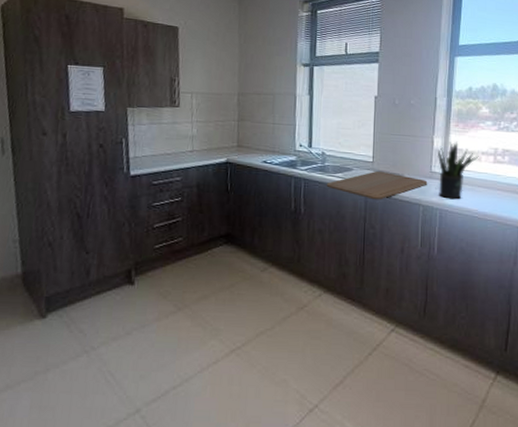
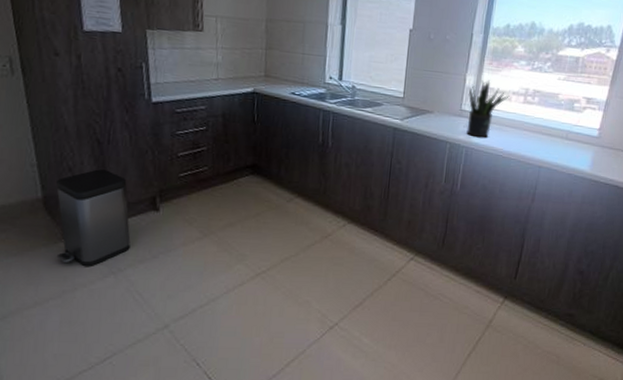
pedal bin: none [31,243,105,346] -> present [56,169,131,267]
chopping board: present [326,171,428,200] -> none [355,107,457,136]

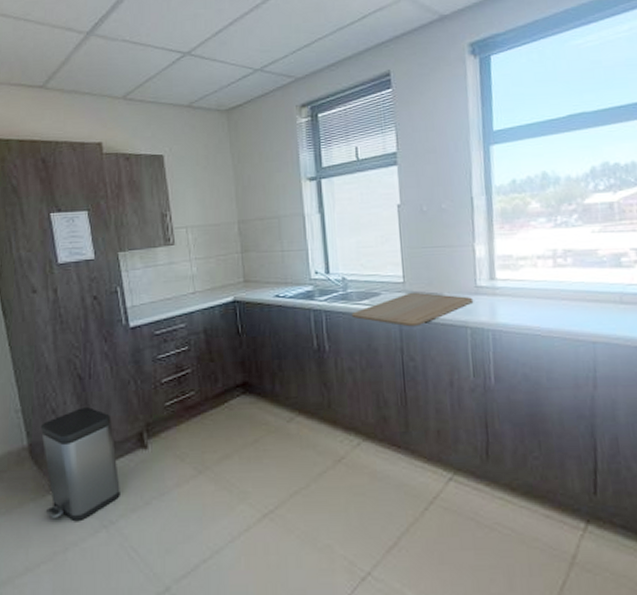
chopping board: none [355,107,457,136] -> present [351,292,474,327]
potted plant: present [466,80,510,139] -> none [481,246,534,317]

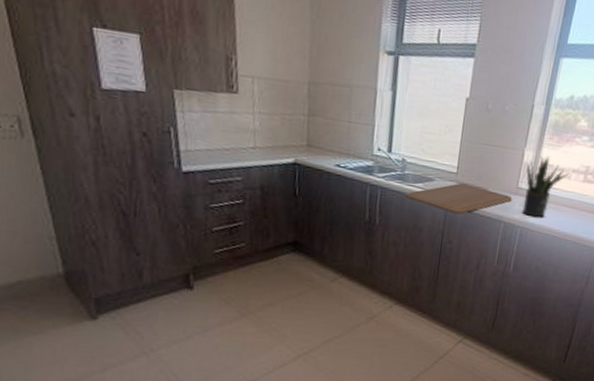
pedal bin: present [41,407,120,522] -> none [79,243,163,347]
potted plant: none [481,246,534,317] -> present [522,156,569,219]

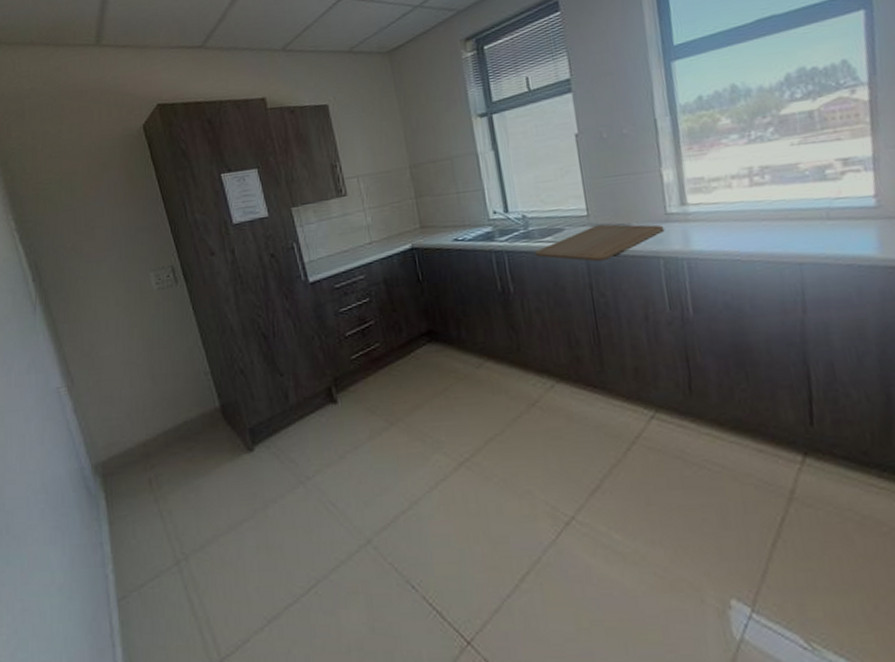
potted plant: present [522,156,569,219] -> none [670,168,728,244]

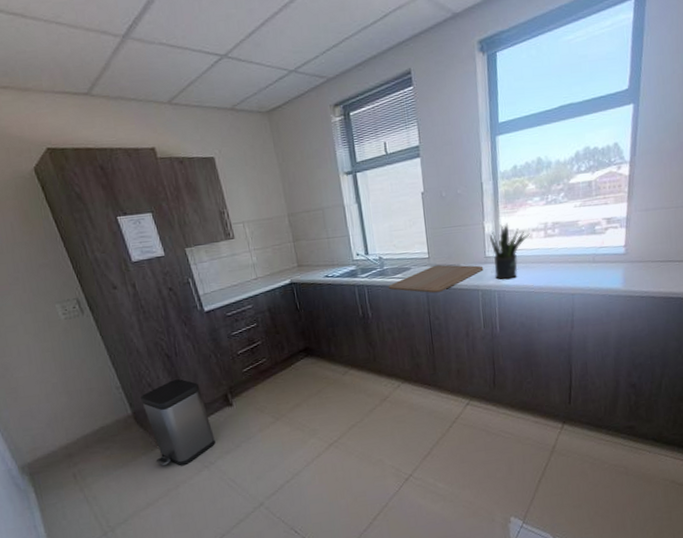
pedal bin: none [231,365,314,480] -> present [141,379,216,466]
potted plant: none [670,168,728,244] -> present [489,222,530,280]

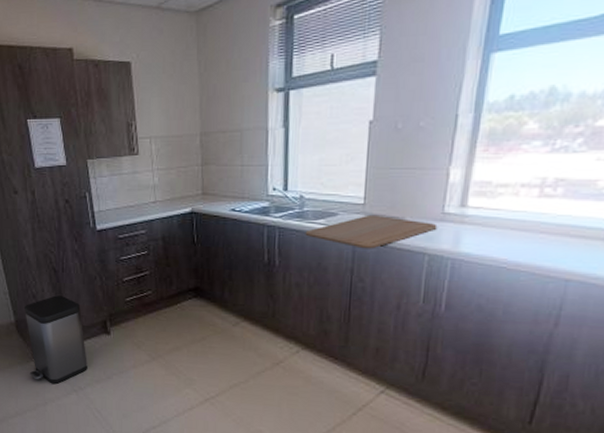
potted plant: present [489,222,530,280] -> none [452,171,516,247]

